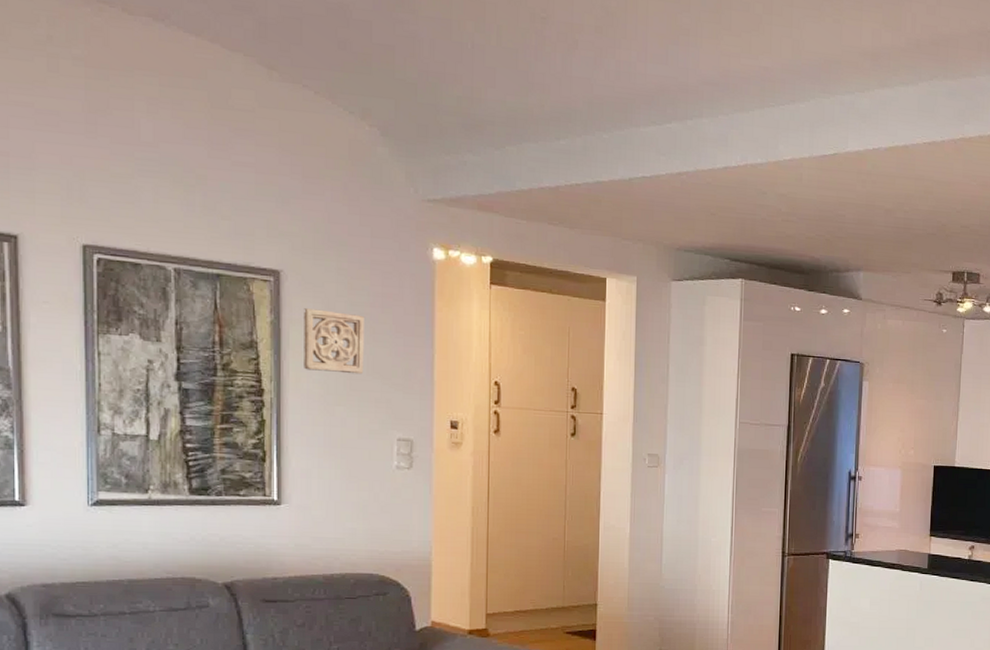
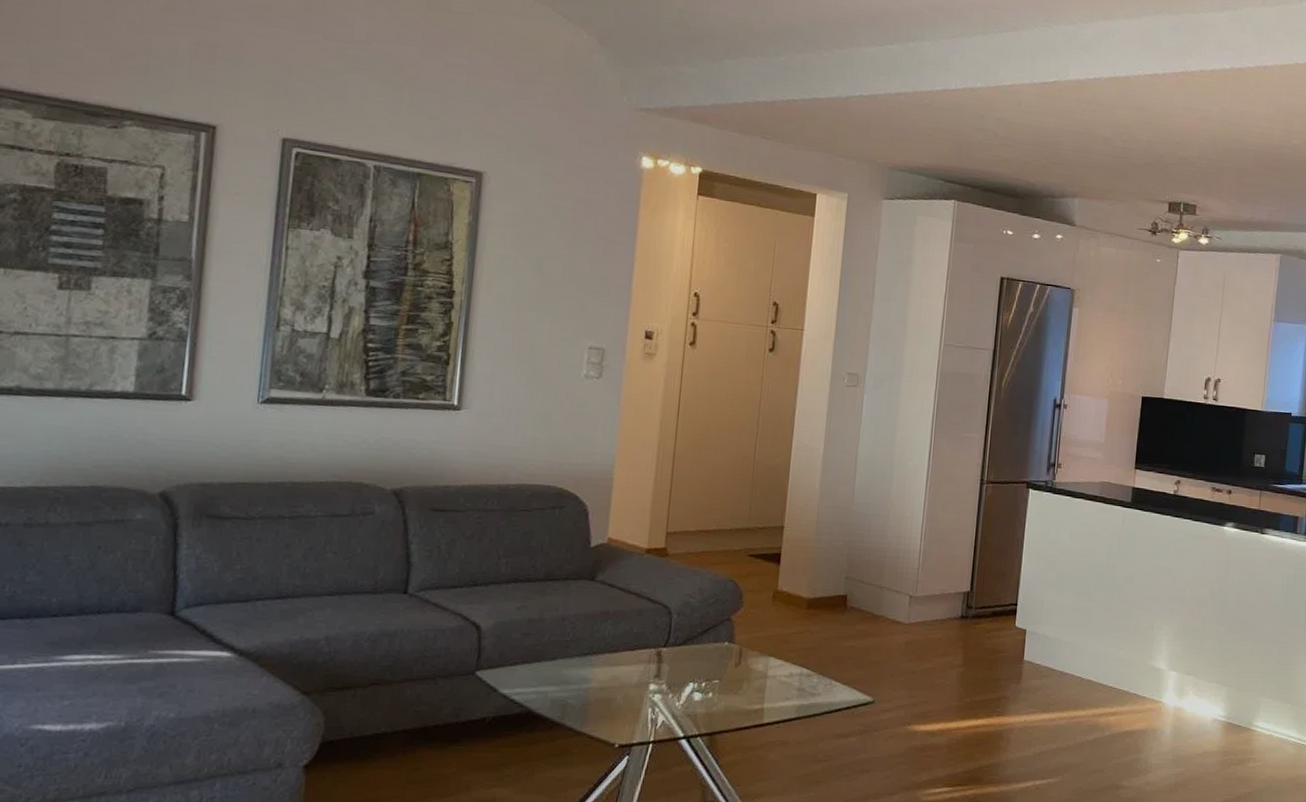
wall ornament: present [304,308,364,375] -> none [498,211,565,280]

